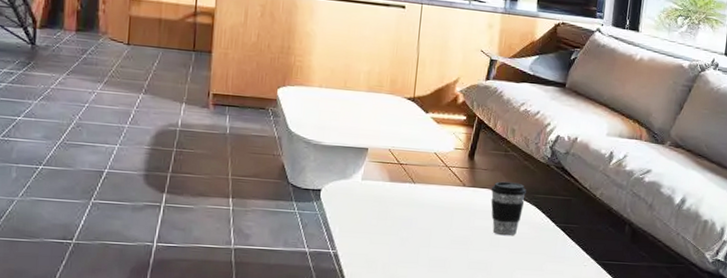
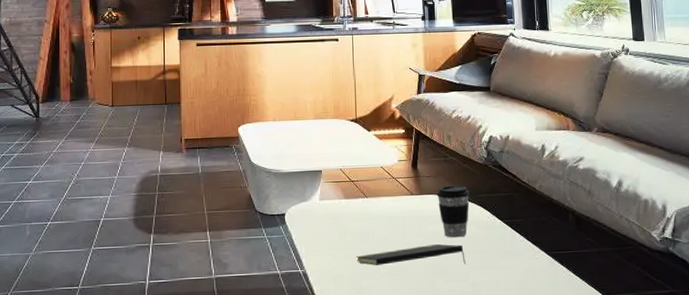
notepad: none [394,240,511,264] -> present [355,244,466,265]

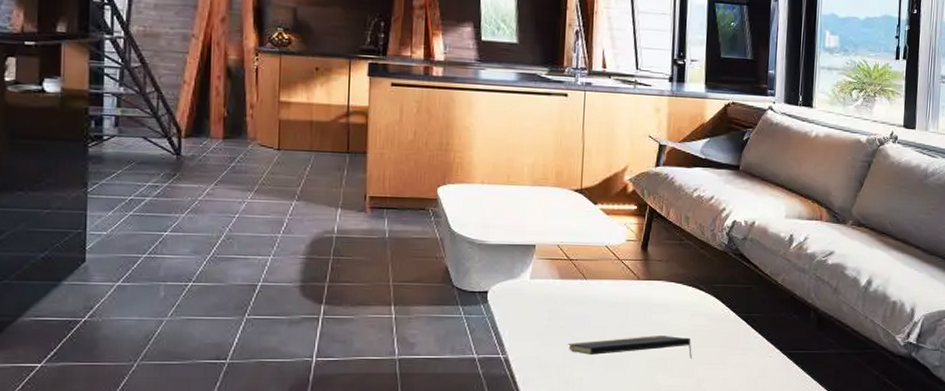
coffee cup: present [436,185,470,238] -> none [667,272,704,330]

